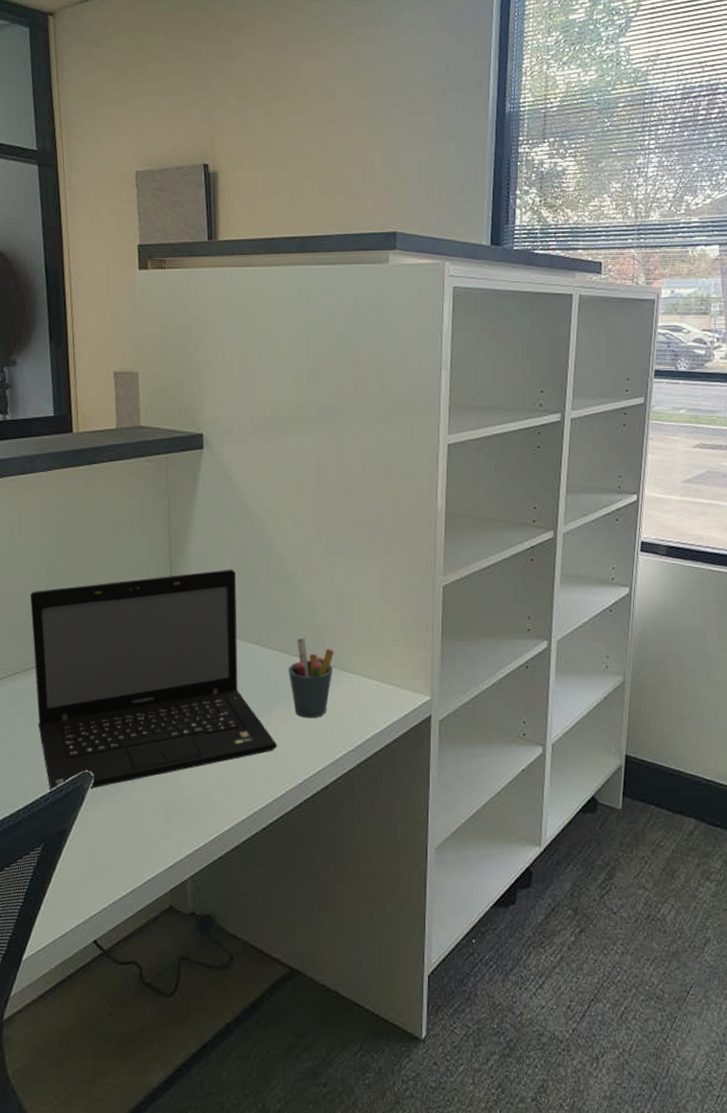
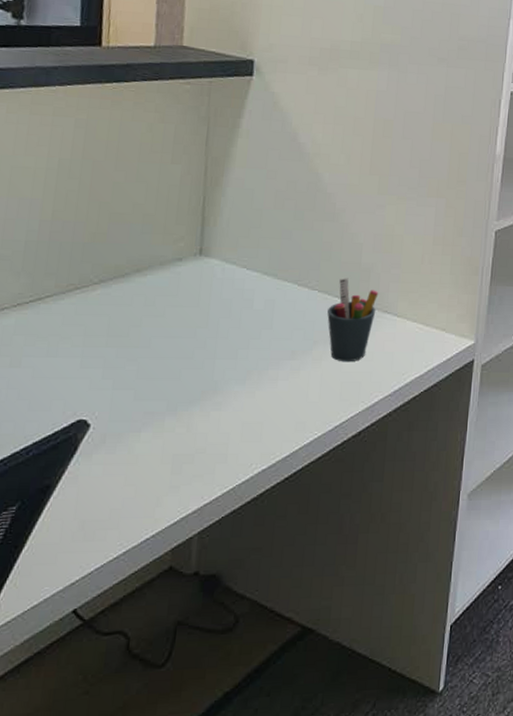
laptop: present [29,569,278,793] -> none [26,203,309,444]

